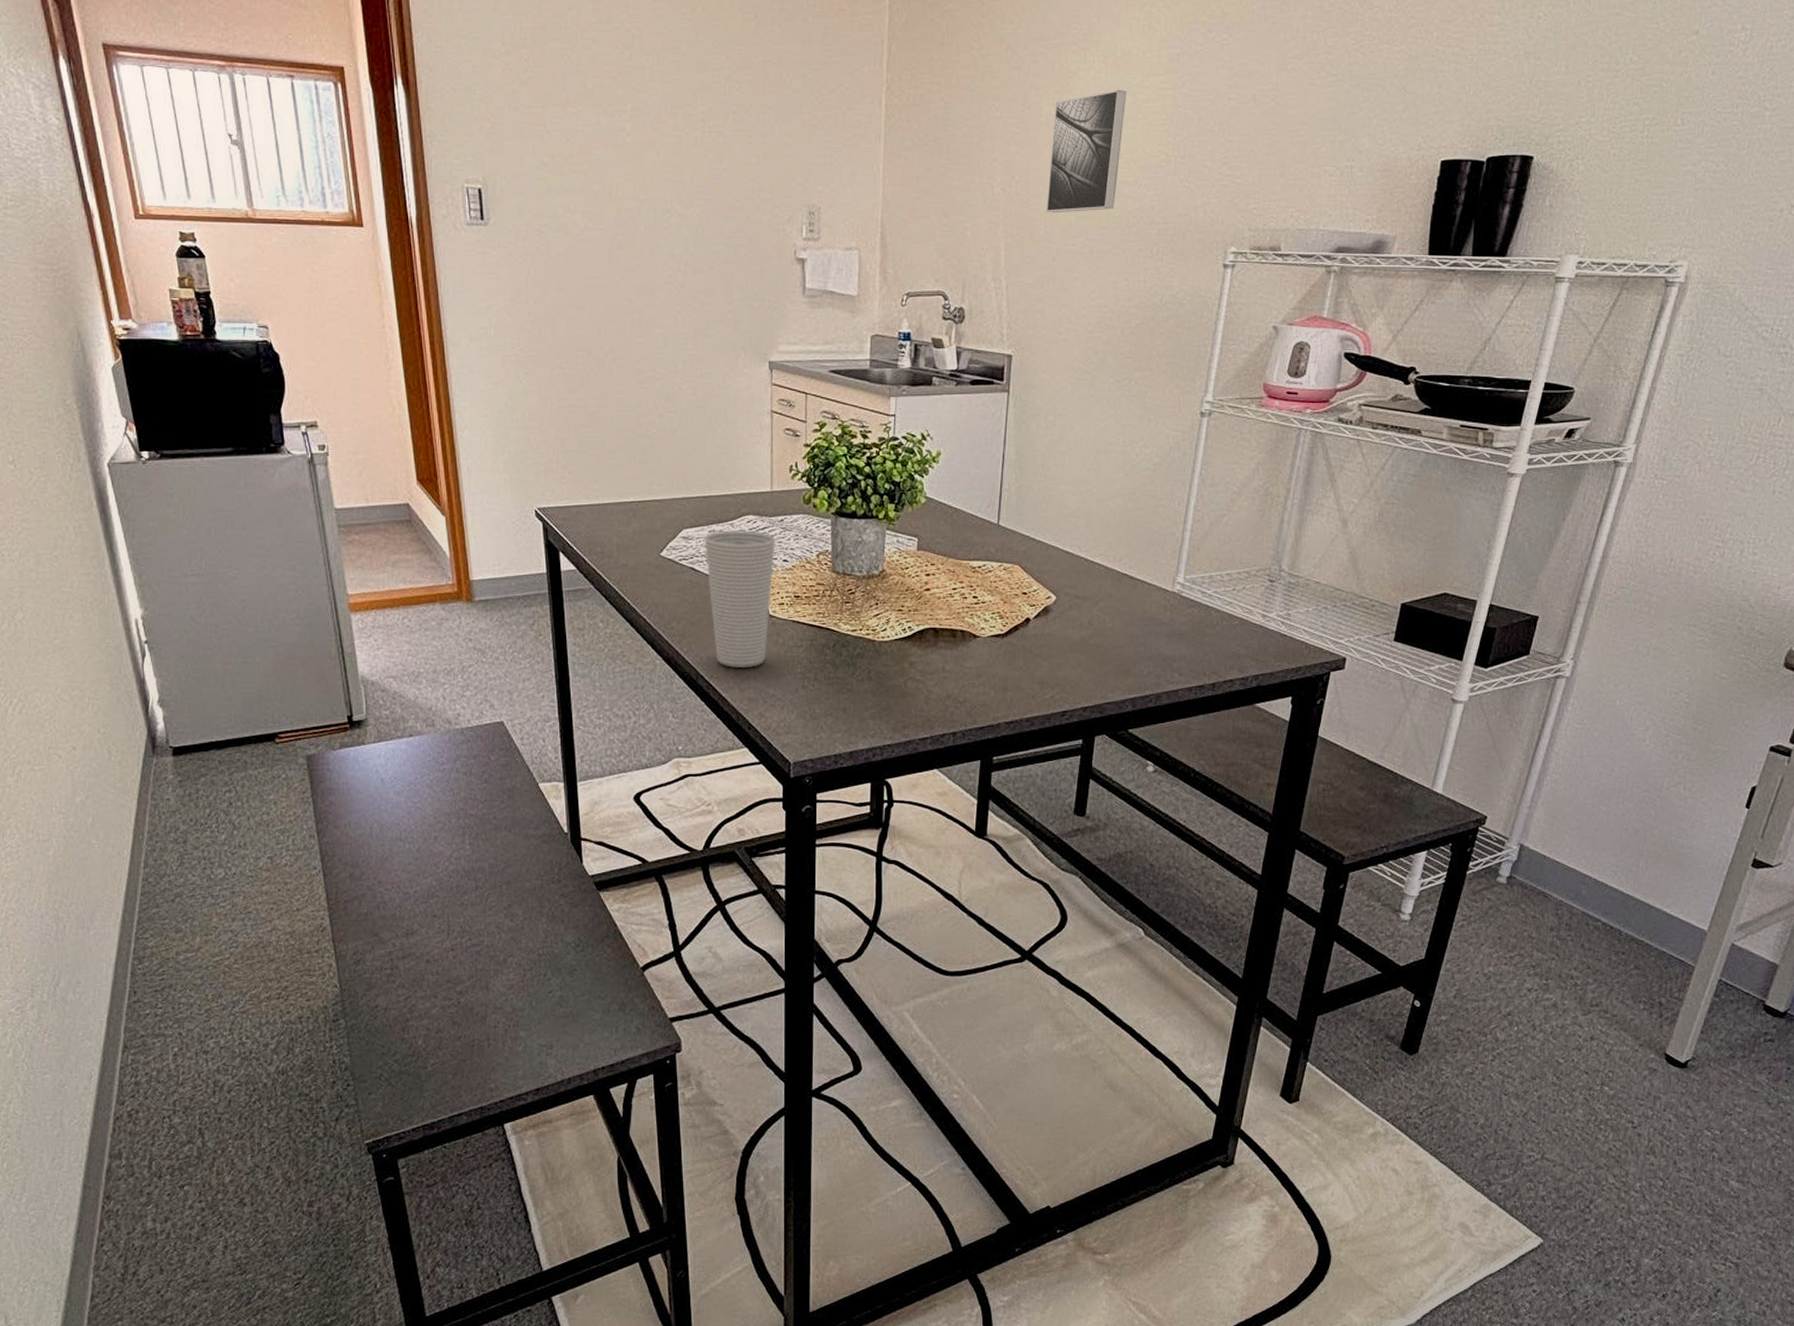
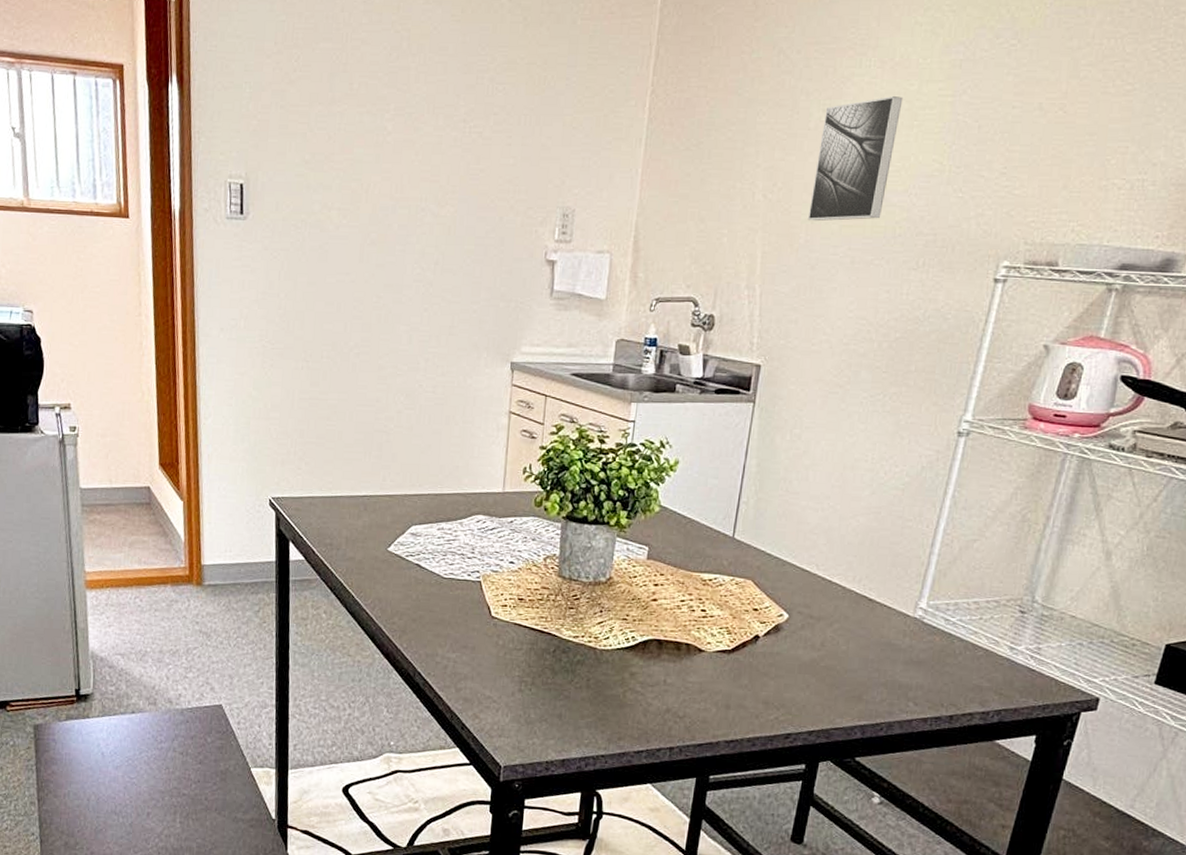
cup: present [704,530,776,667] -> none [432,528,504,667]

